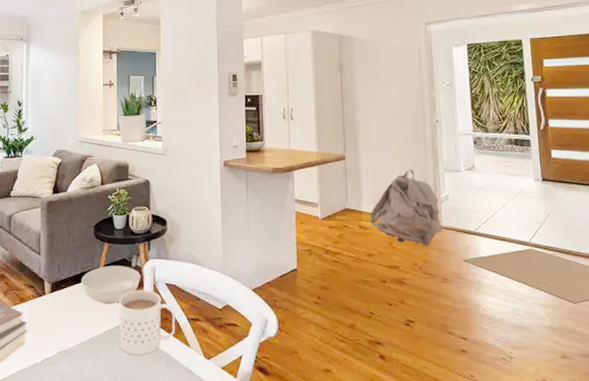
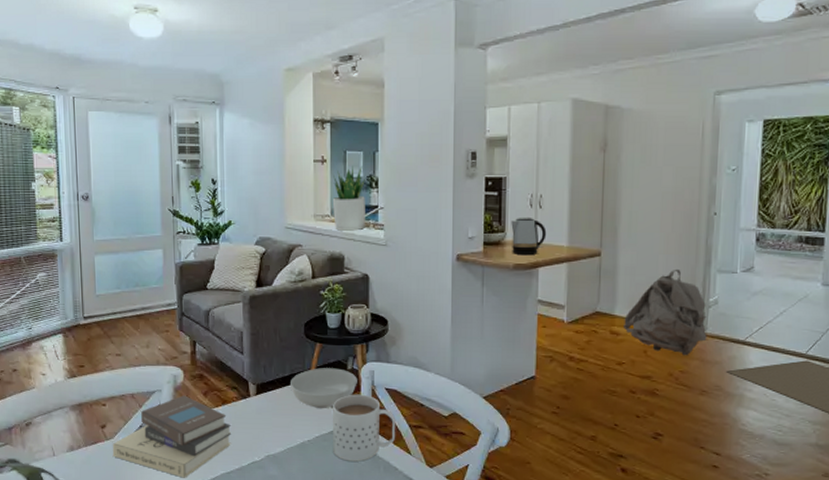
kettle: none [268,127,299,160] -> present [511,216,547,254]

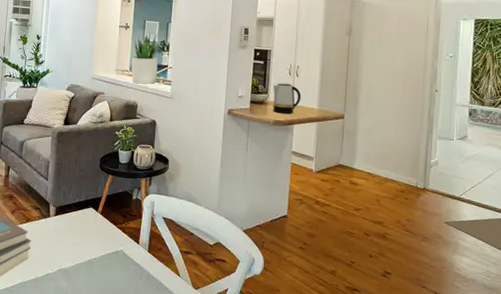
bowl: present [291,368,357,409] -> none [84,196,140,232]
mug: present [333,394,396,462] -> none [115,220,170,280]
backpack: present [624,268,707,356] -> none [361,133,429,207]

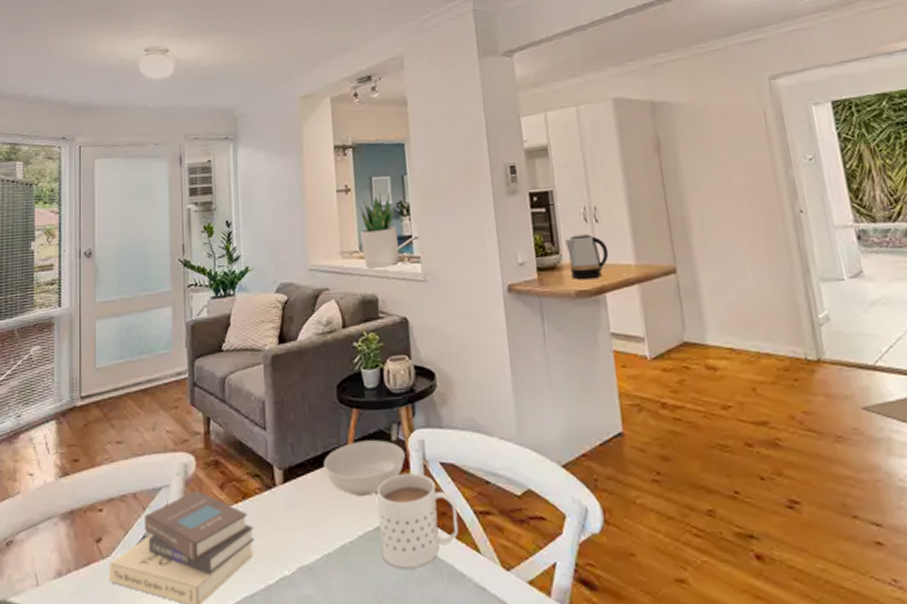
bowl: none [84,196,140,232] -> present [324,440,405,497]
mug: none [115,220,170,280] -> present [377,472,459,568]

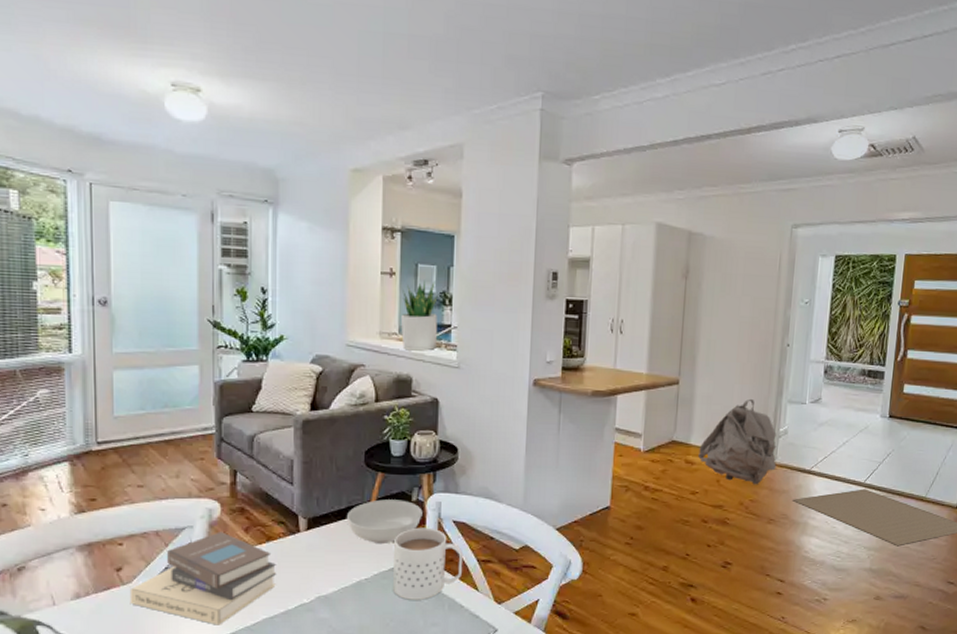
kettle: present [565,233,609,279] -> none [591,341,627,381]
backpack: none [719,280,827,391] -> present [698,398,777,485]

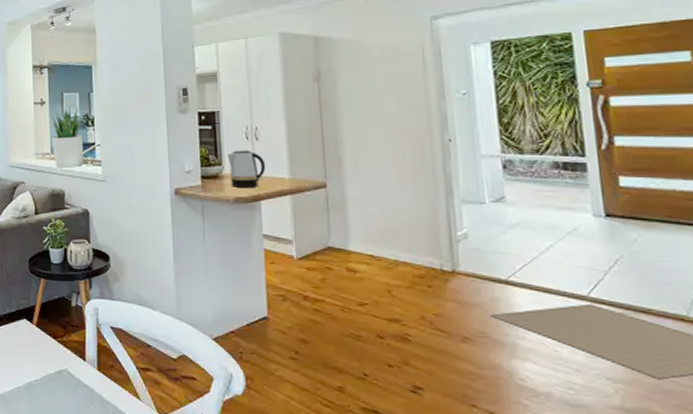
bowl: present [347,499,423,545] -> none [17,304,82,348]
mug: present [393,527,464,600] -> none [59,332,124,405]
kettle: none [591,341,627,381] -> present [228,149,266,187]
backpack: present [698,398,777,485] -> none [360,200,461,297]

